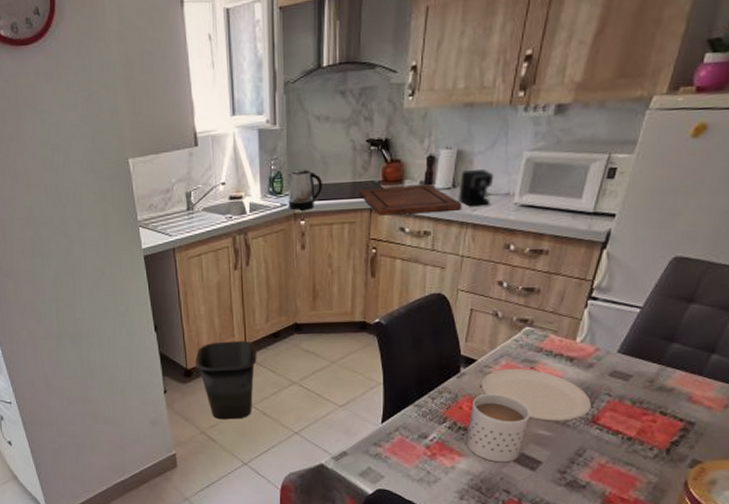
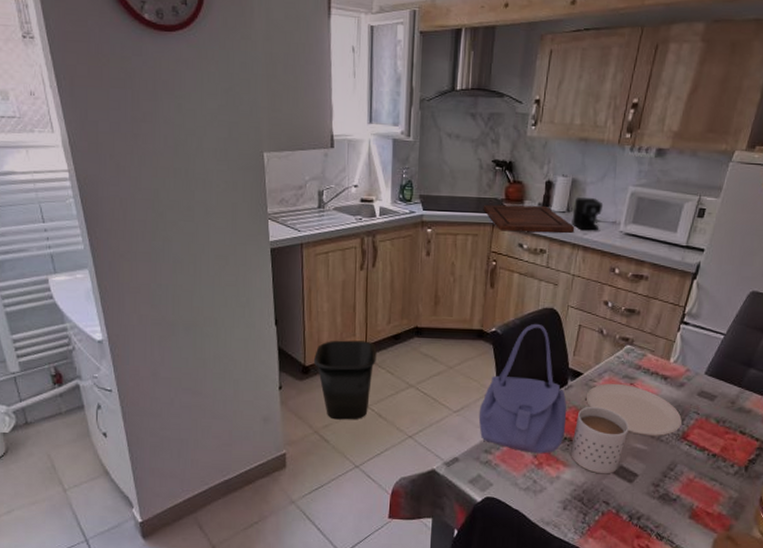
kettle: present [286,169,322,211] -> none [416,180,450,219]
handbag: none [365,310,461,445] -> present [478,323,567,454]

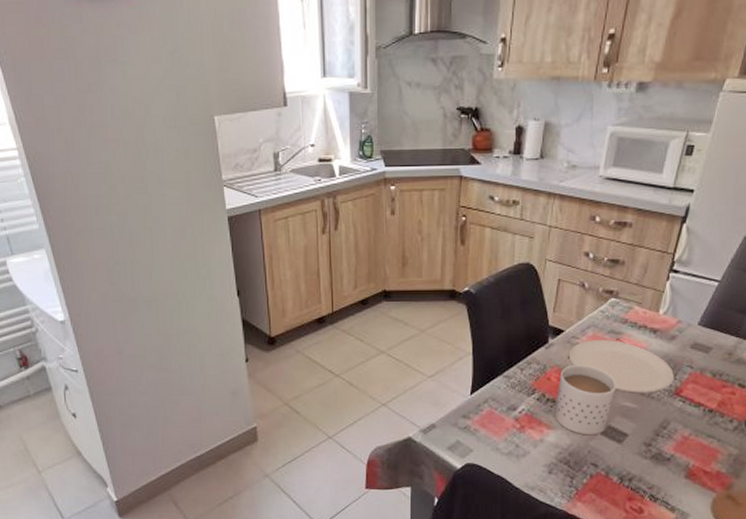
waste bin: present [313,340,377,420] -> none [279,308,344,390]
handbag: present [478,323,567,454] -> none [454,280,549,417]
cutting board: present [483,204,575,233] -> none [449,153,550,184]
coffee maker: present [571,198,617,231] -> none [546,142,596,178]

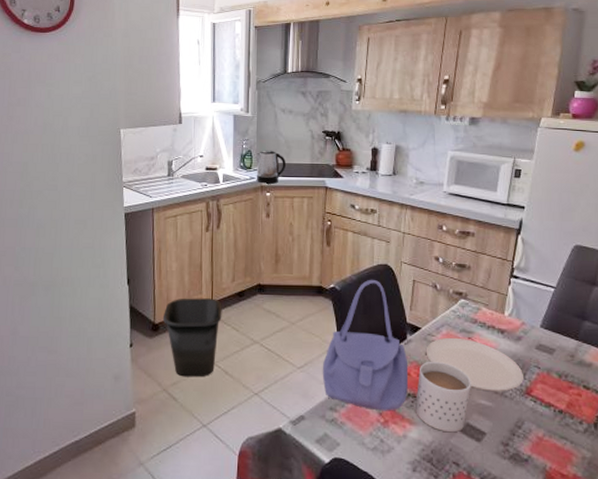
waste bin: none [279,308,344,390] -> present [162,298,222,377]
kettle: none [376,134,413,175] -> present [255,150,286,184]
handbag: none [454,280,549,417] -> present [322,279,409,411]

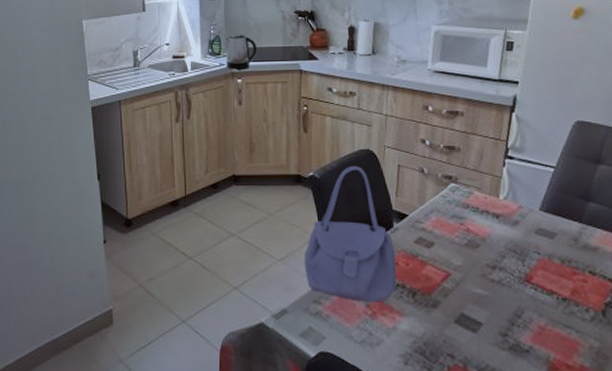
waste bin: present [162,298,222,377] -> none [135,191,197,273]
mug: present [415,361,471,433] -> none [405,249,465,324]
plate: present [426,337,524,392] -> none [414,224,522,280]

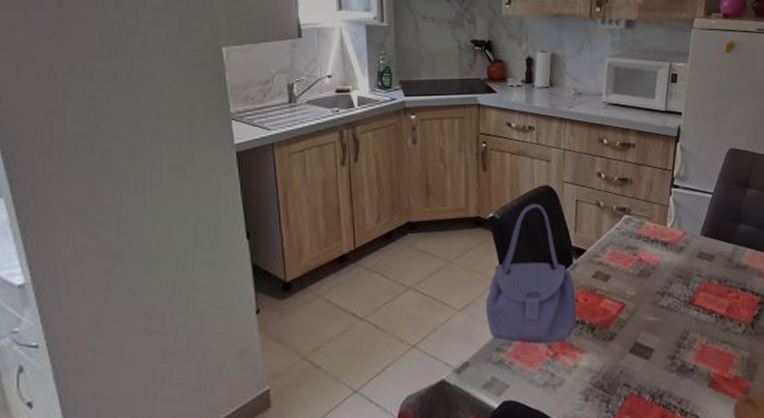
kettle: present [224,34,257,70] -> none [395,65,431,105]

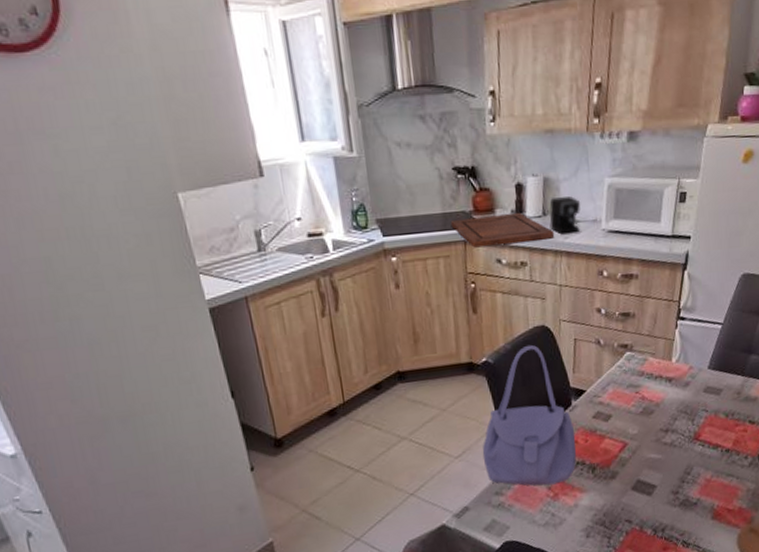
cutting board: none [466,82,560,111] -> present [450,212,555,248]
coffee maker: none [555,71,598,104] -> present [549,196,597,235]

